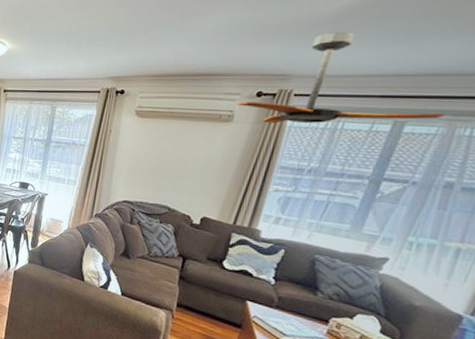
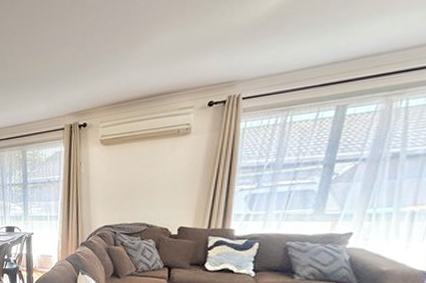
ceiling fan: present [235,32,445,124] -> none [190,30,381,130]

